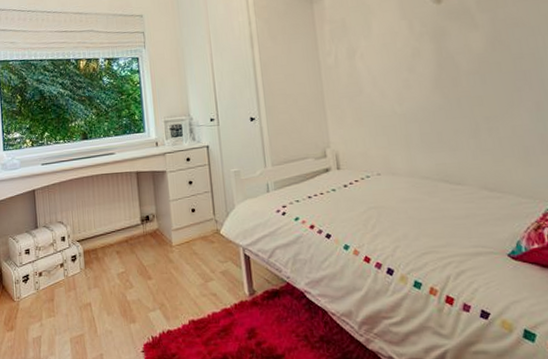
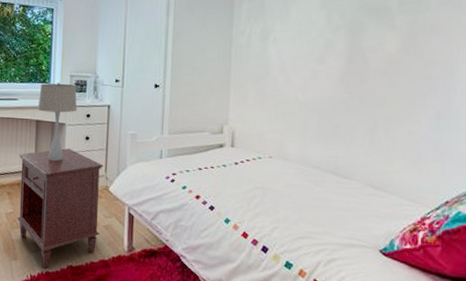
nightstand: none [123,196,218,327] -> present [17,148,103,269]
table lamp: none [135,129,177,211] -> present [37,82,78,161]

